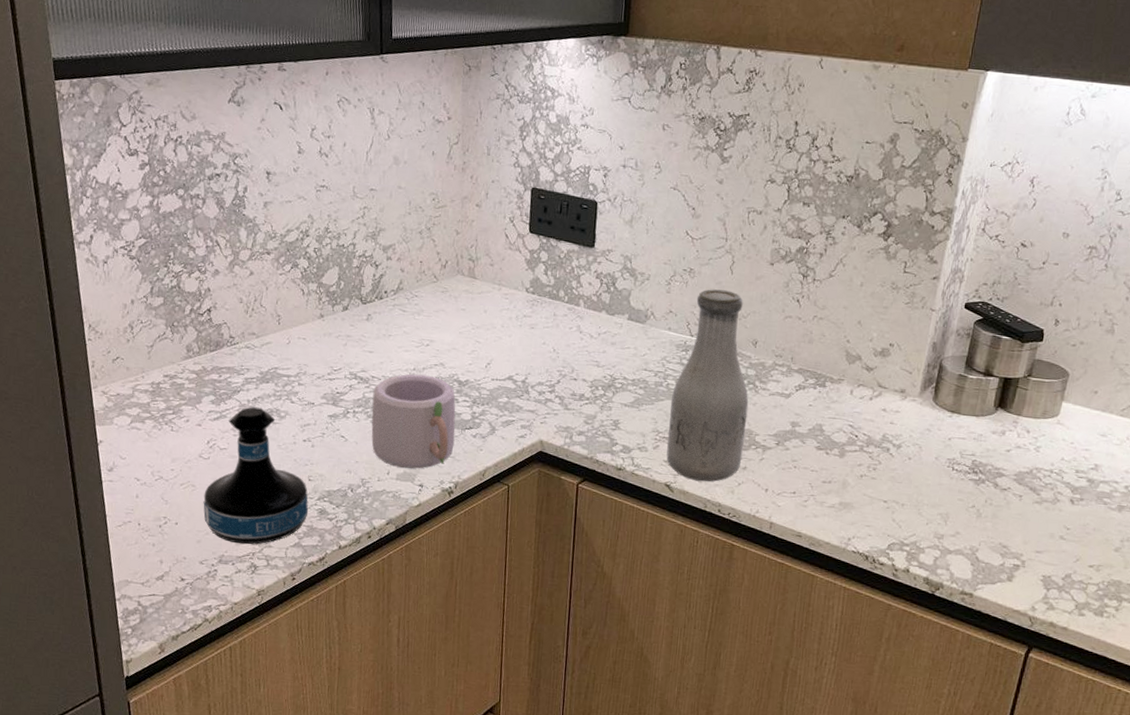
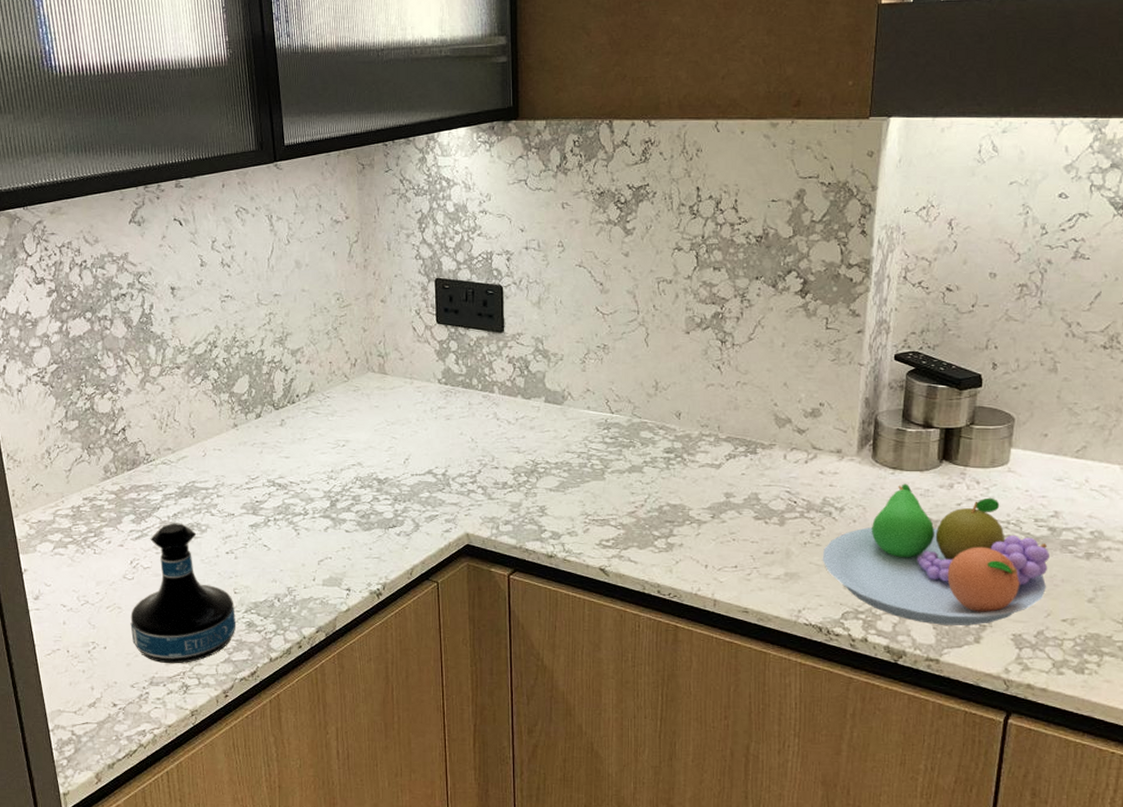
mug: present [371,374,456,469] -> none [292,476,379,574]
bottle: present [666,289,749,482] -> none [597,363,678,563]
fruit bowl: none [876,427,1086,565] -> present [822,483,1049,626]

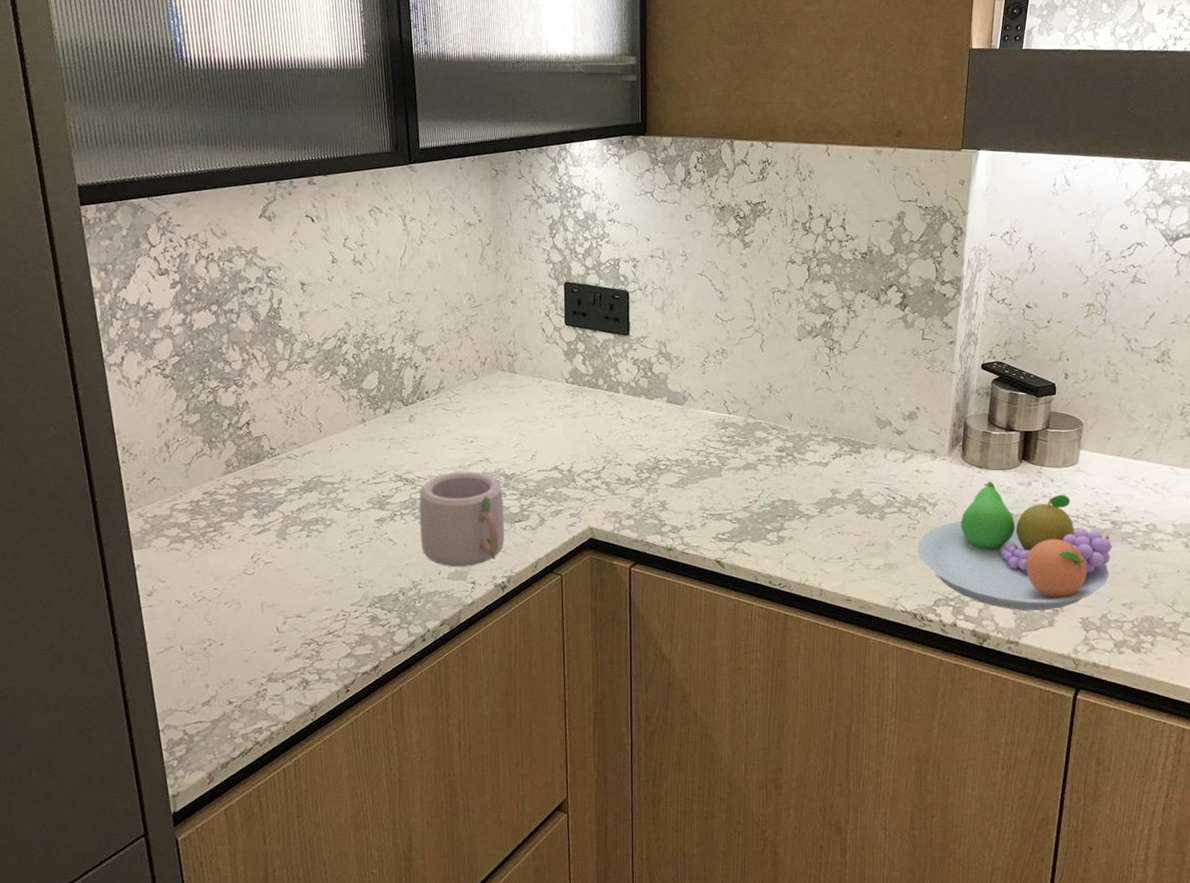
tequila bottle: present [130,523,237,664] -> none [249,517,360,660]
mug: none [292,476,379,574] -> present [419,471,505,567]

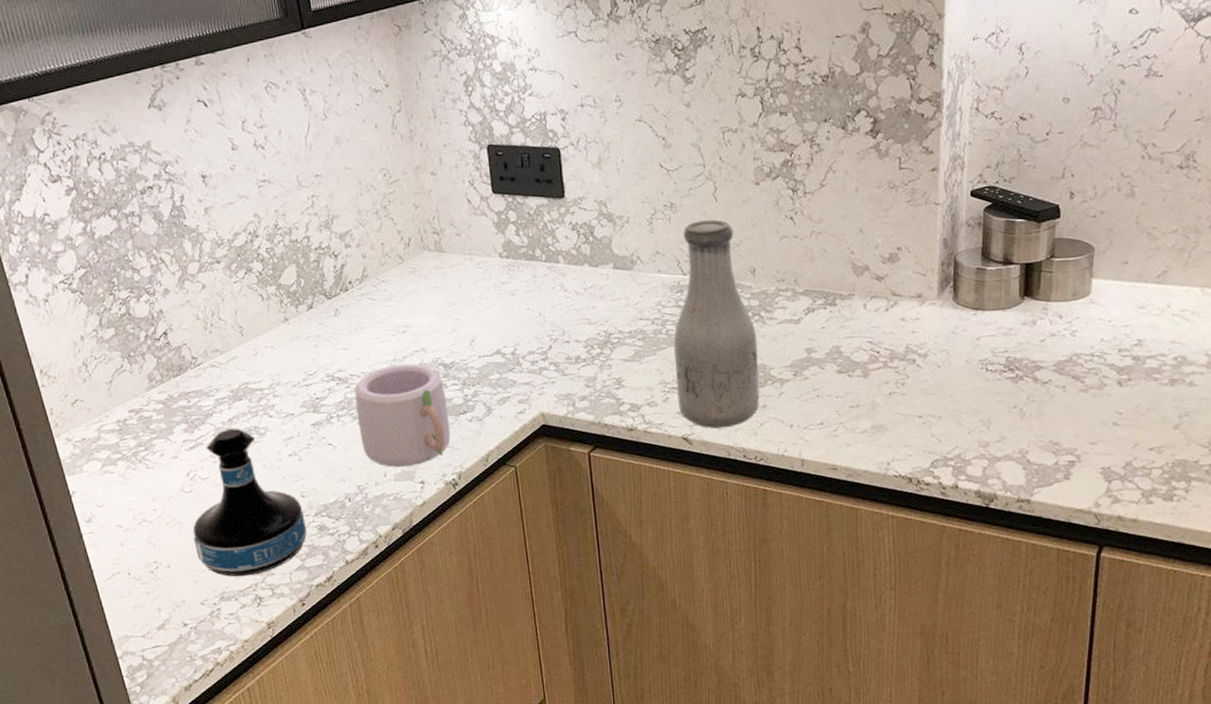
tequila bottle: none [249,517,360,660] -> present [192,428,307,577]
bottle: none [714,367,789,555] -> present [673,219,760,429]
fruit bowl: present [917,481,1112,610] -> none [908,324,1135,465]

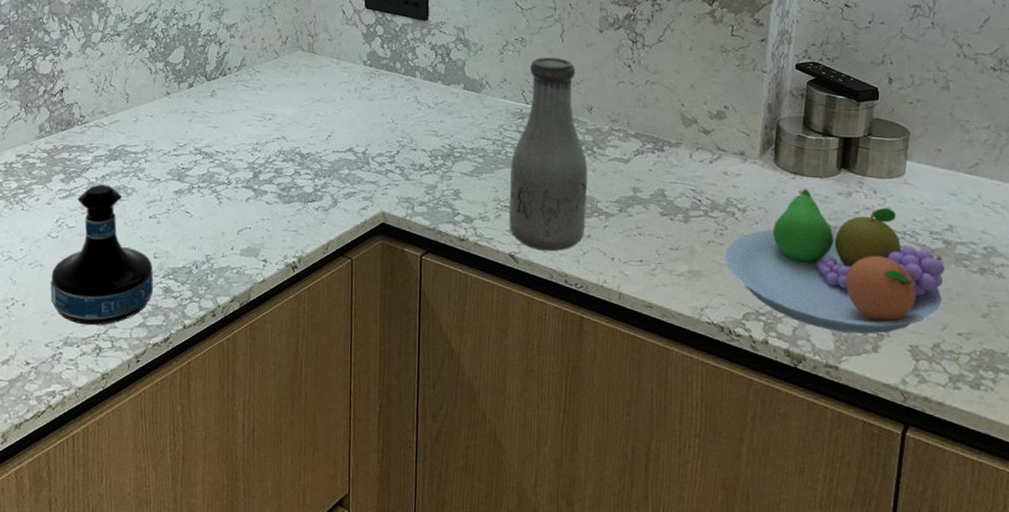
mug: present [354,363,451,468] -> none [215,148,298,244]
fruit bowl: none [908,324,1135,465] -> present [725,189,945,334]

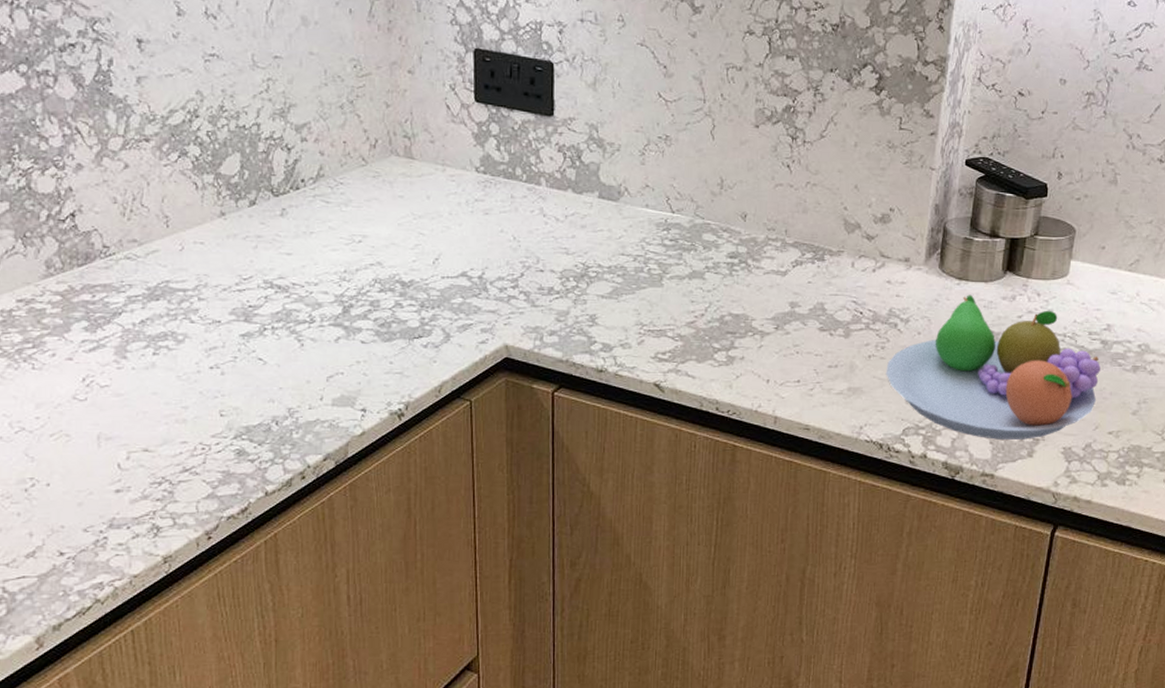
tequila bottle: present [50,184,154,326] -> none [82,331,223,502]
bottle: present [509,57,588,252] -> none [653,158,742,378]

